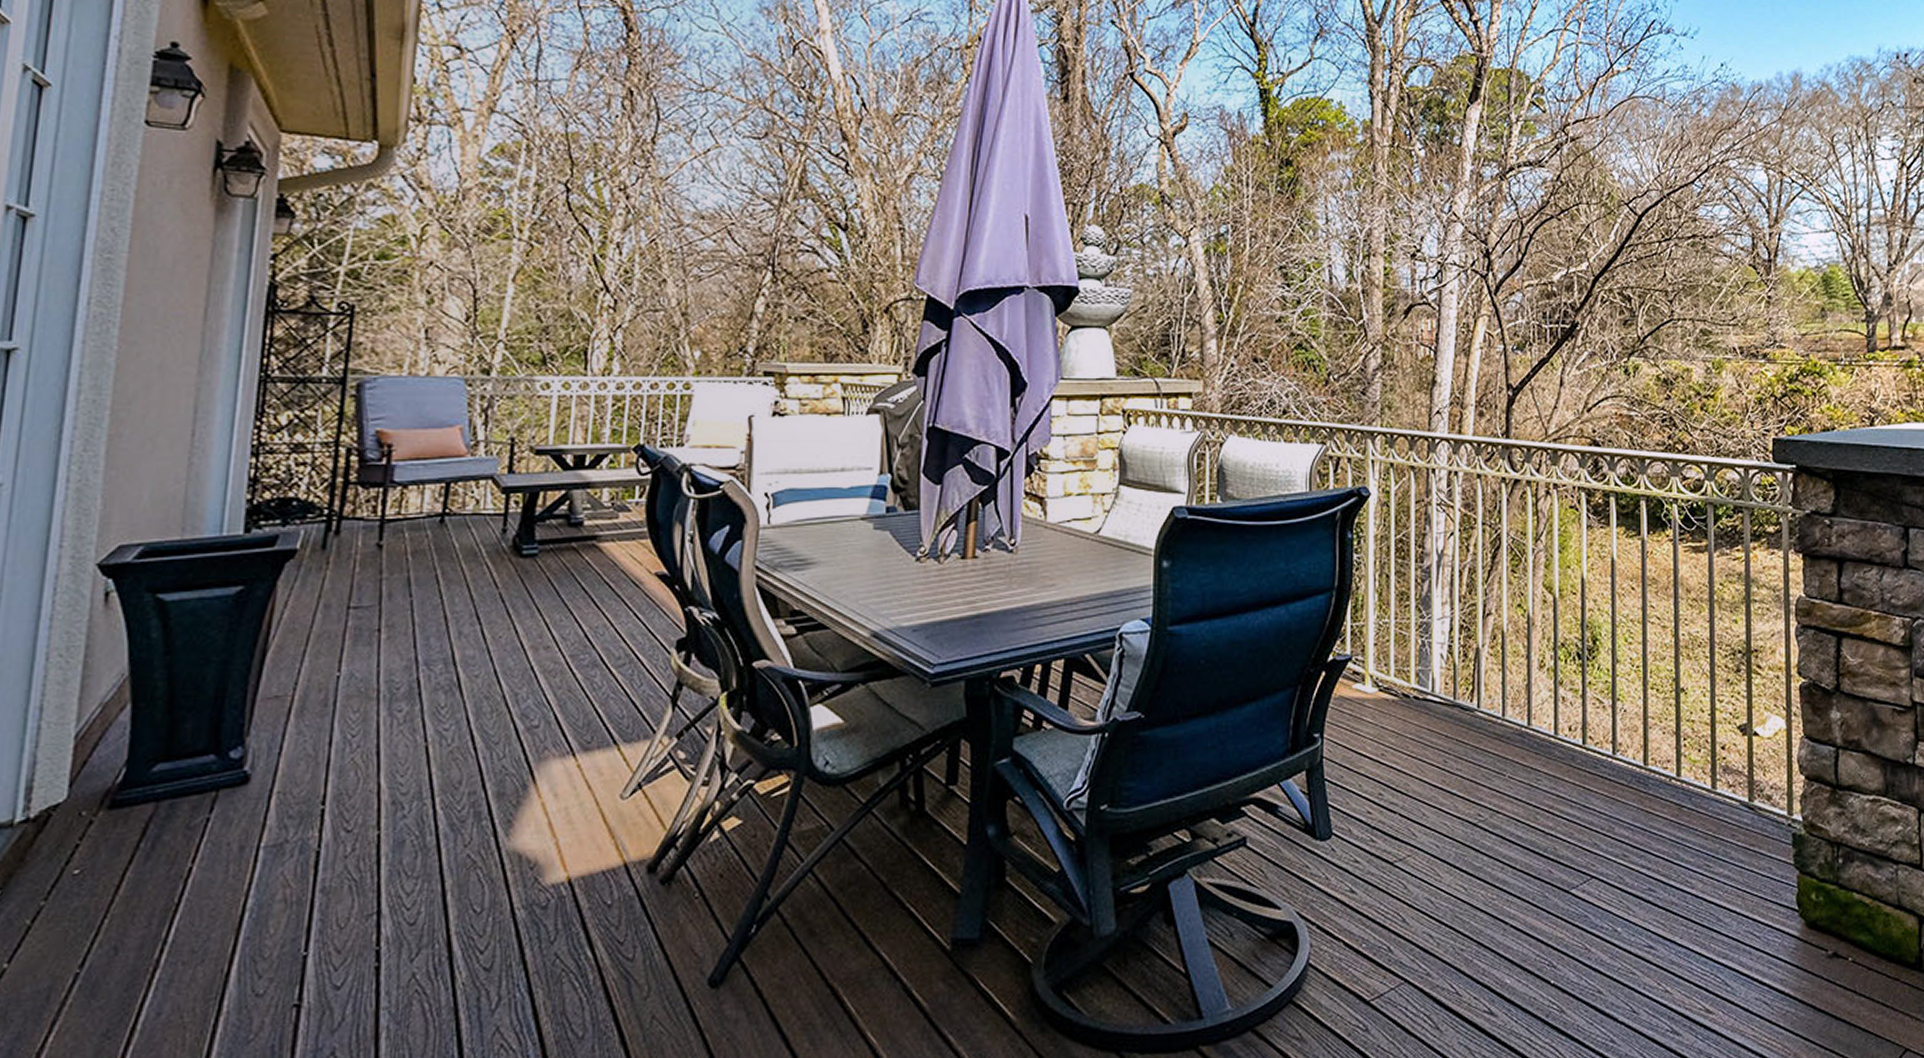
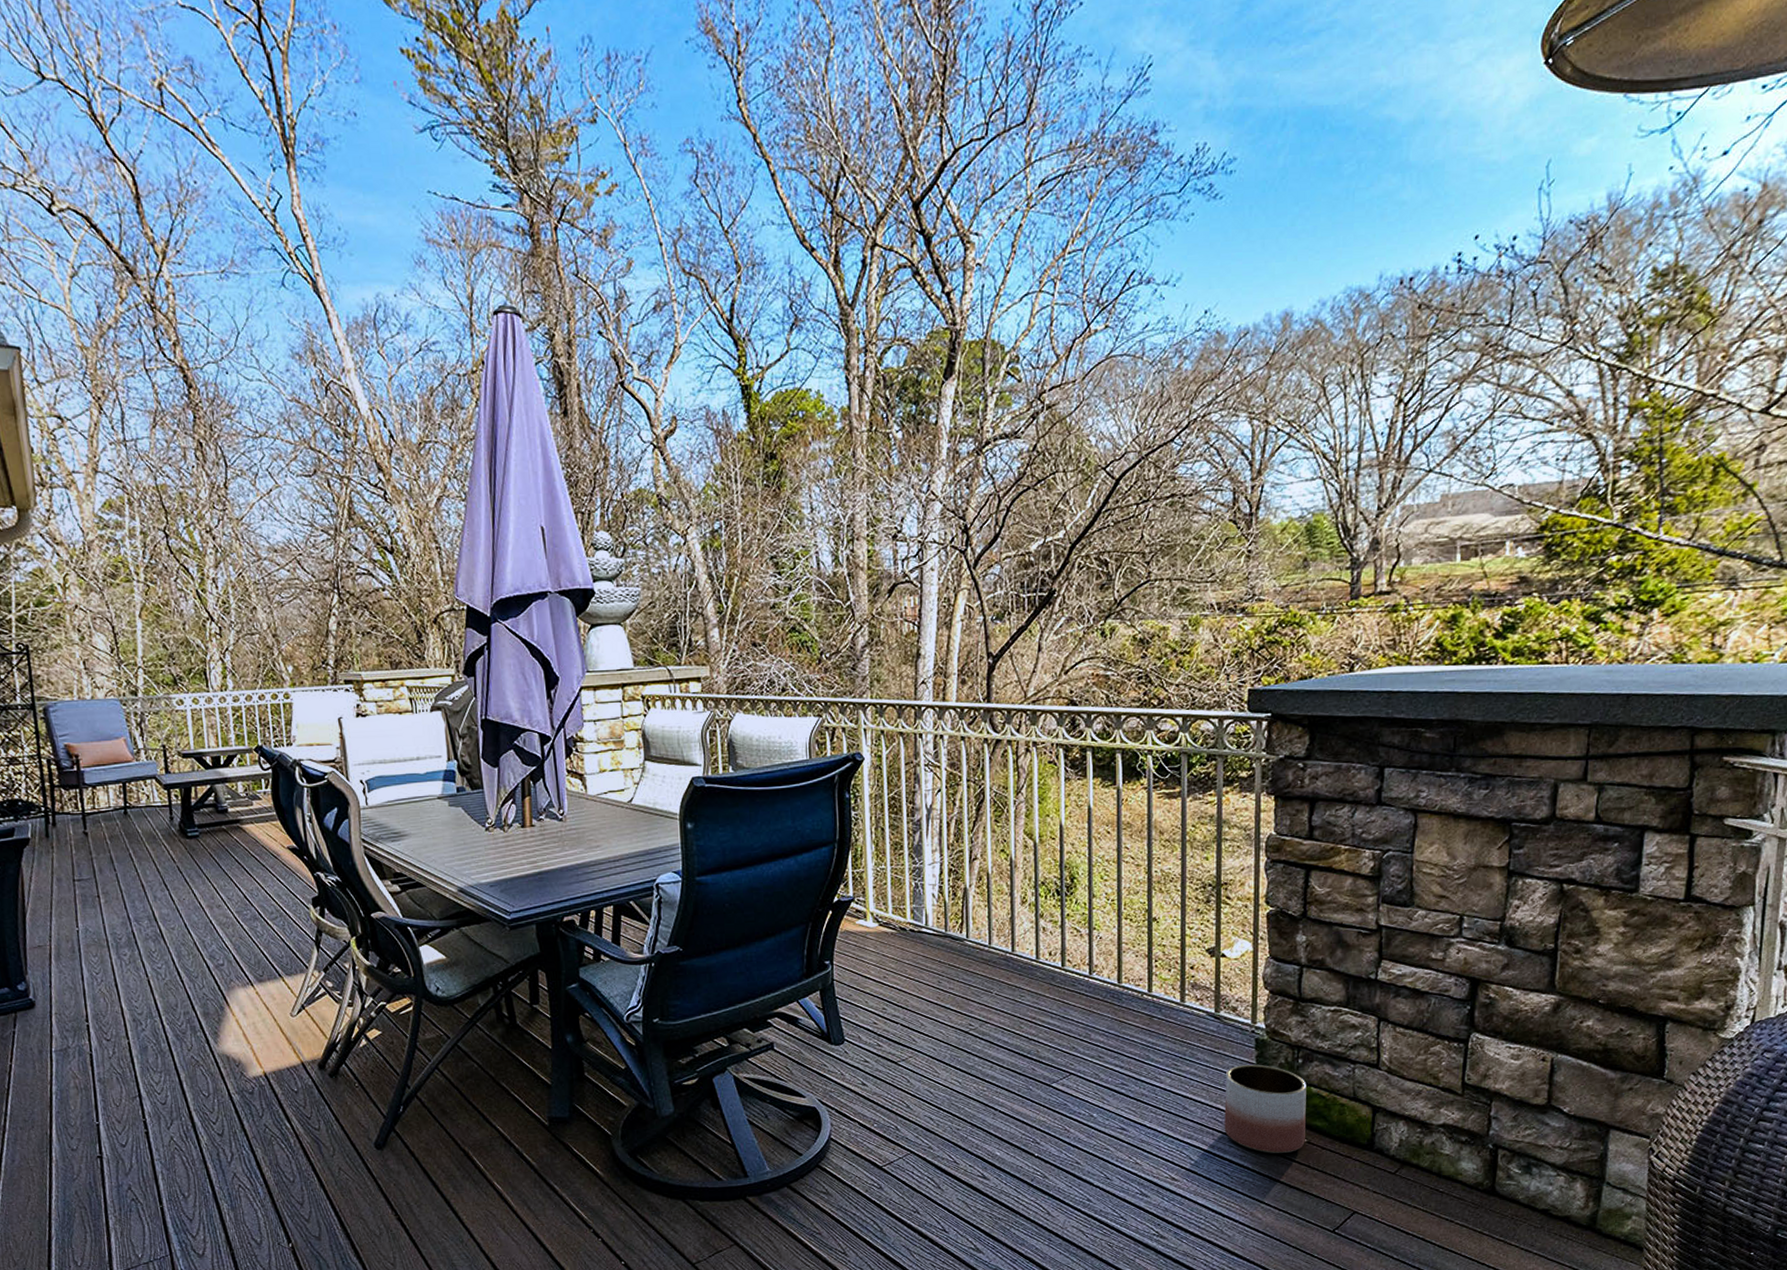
planter: none [1762,864,1850,977] -> present [1224,1064,1307,1154]

